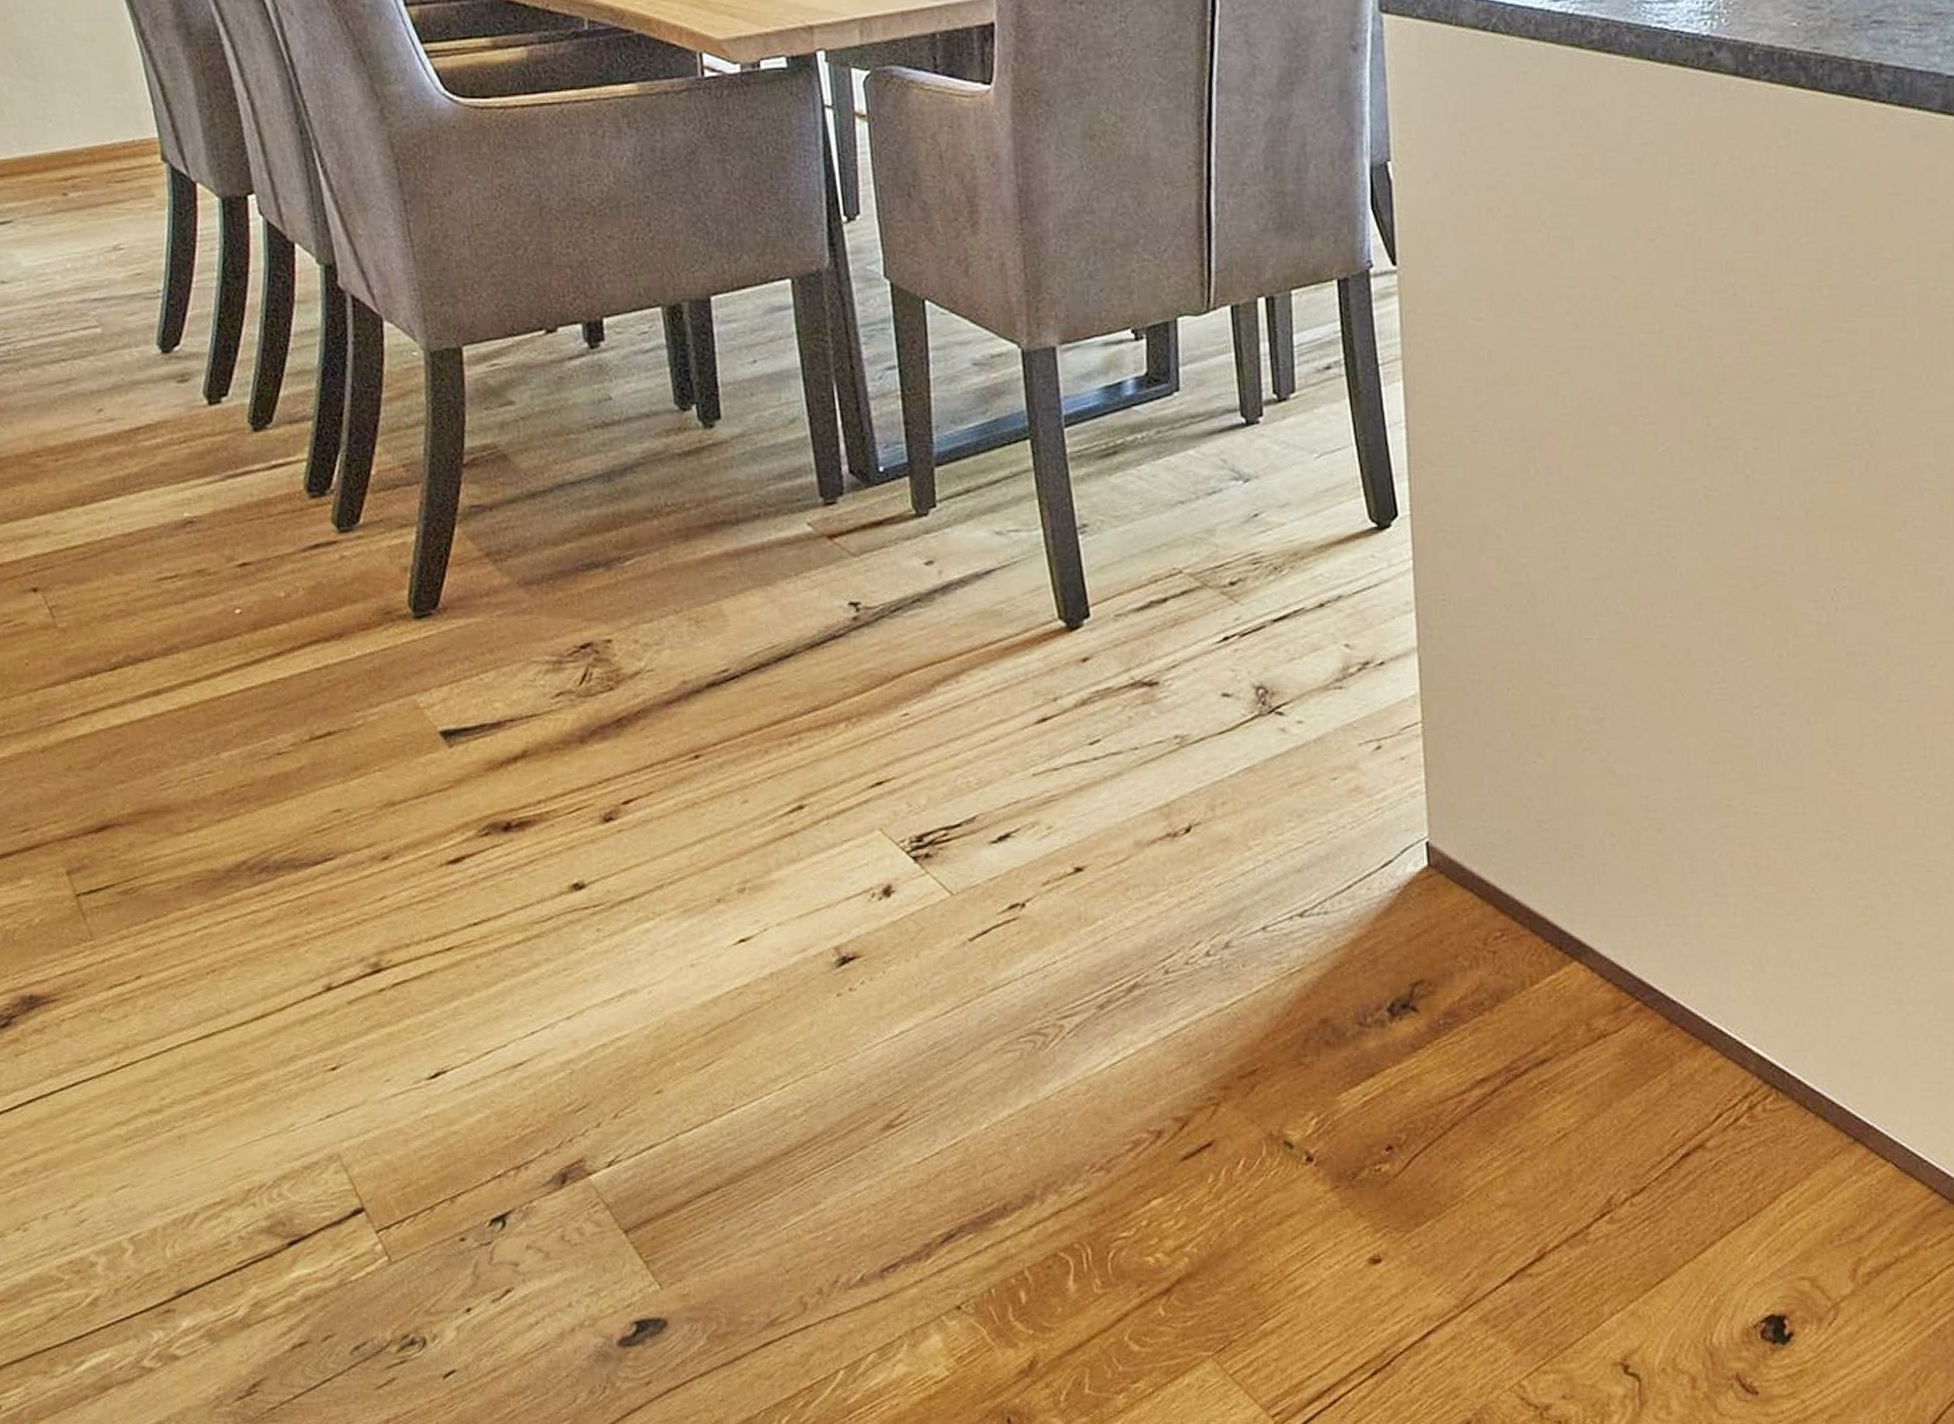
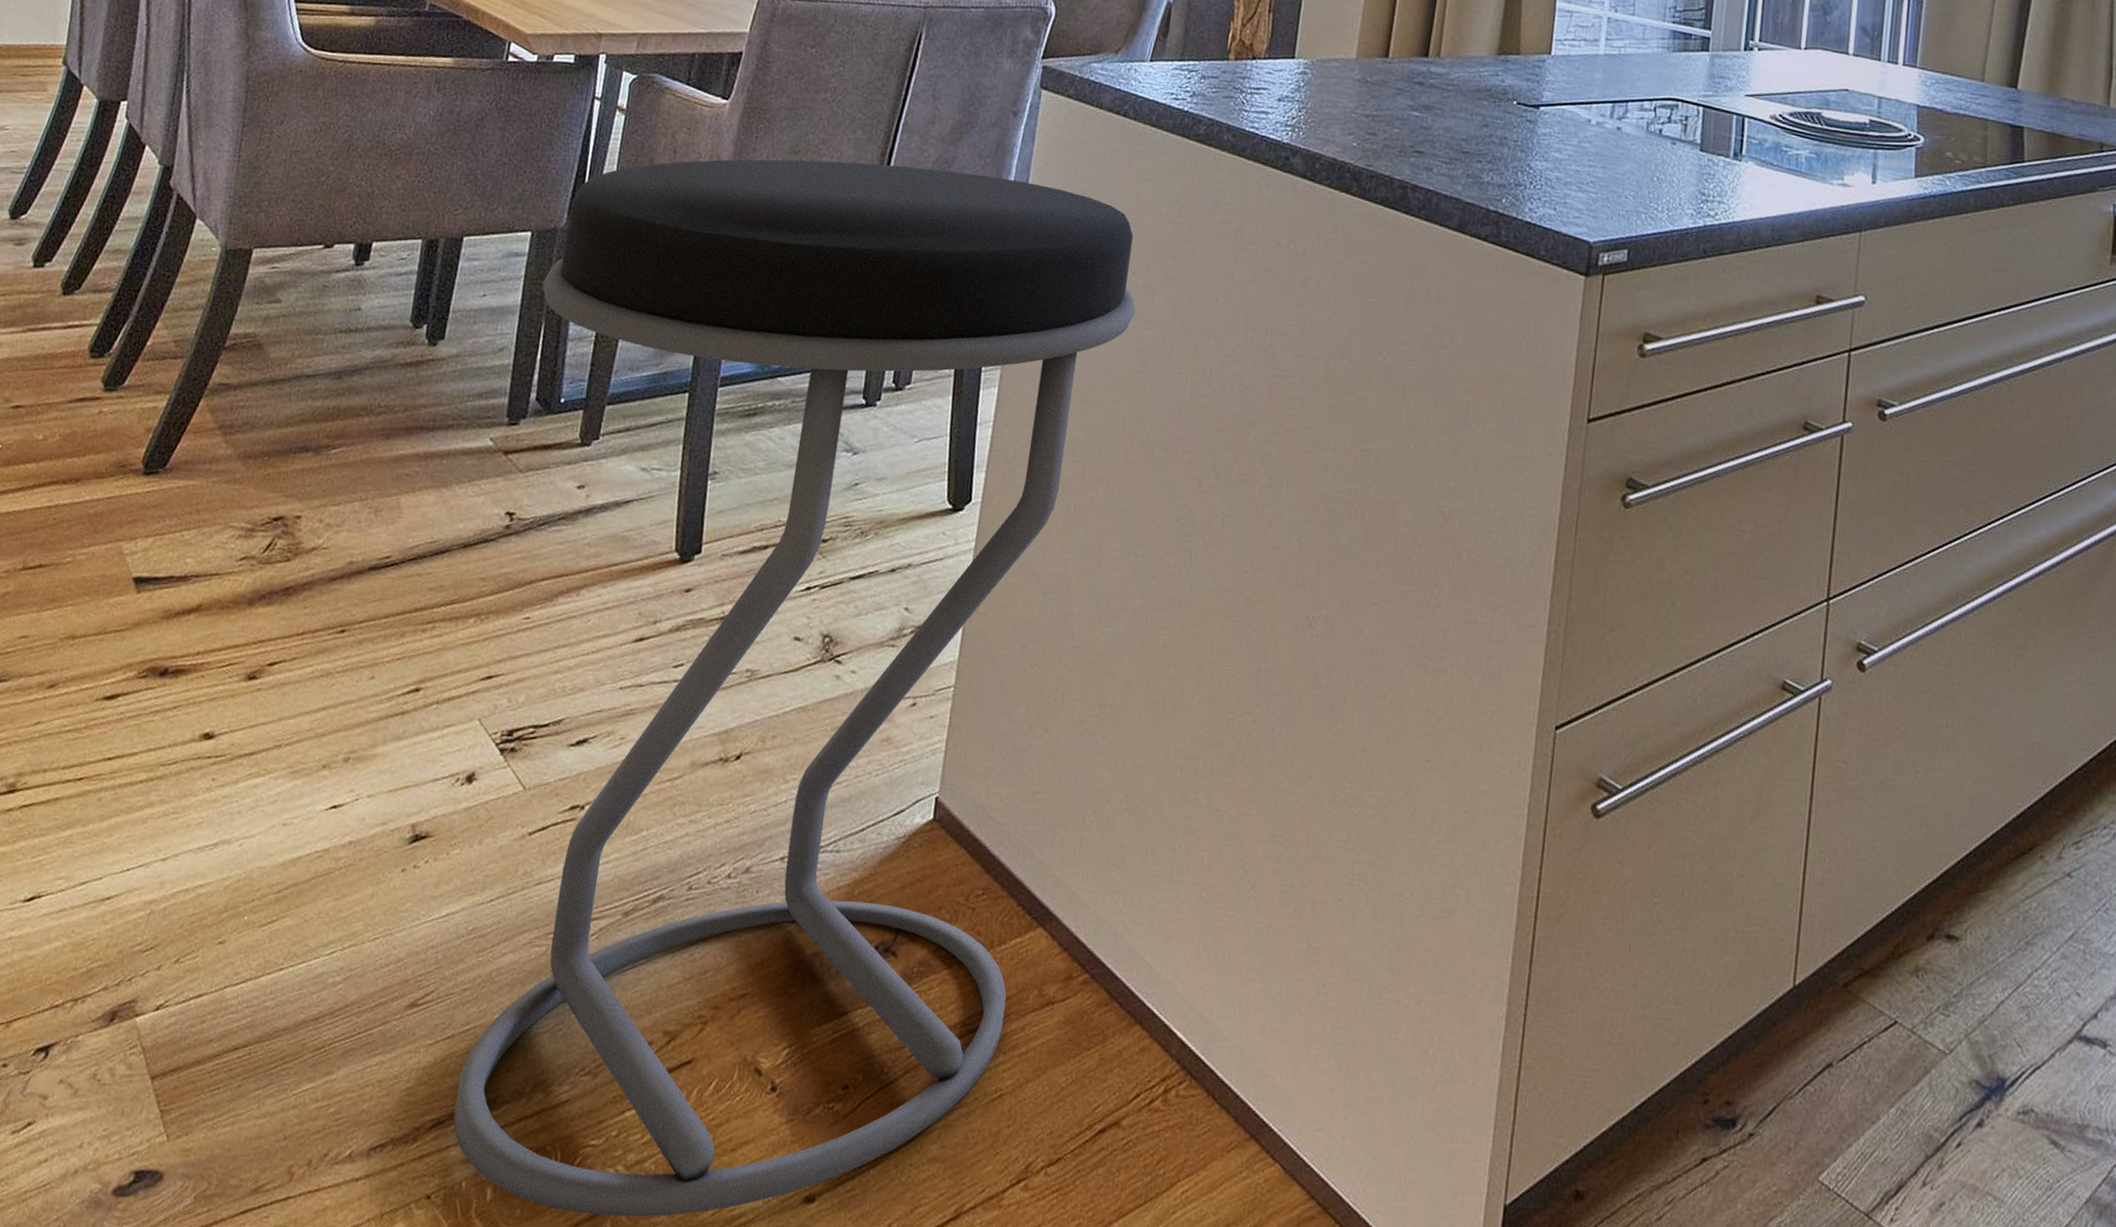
stool: none [821,130,1554,1303] -> present [453,159,1136,1217]

